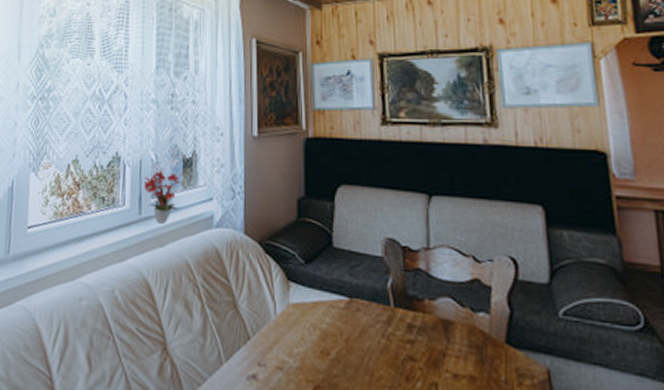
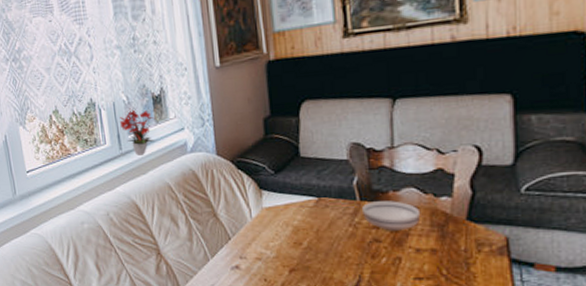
bowl: none [397,309,458,349] -> present [362,201,421,231]

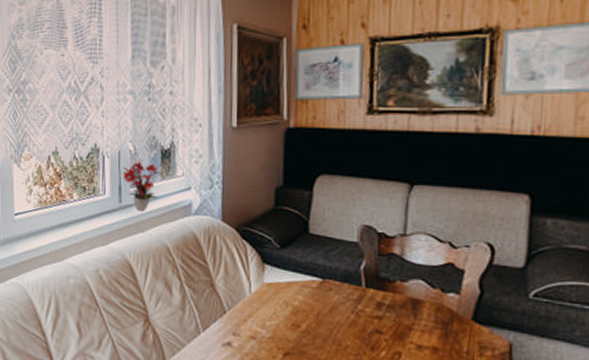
bowl: present [362,201,421,231] -> none [367,289,426,324]

